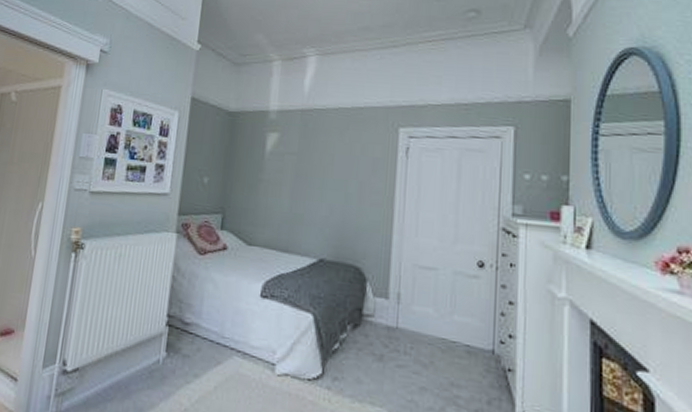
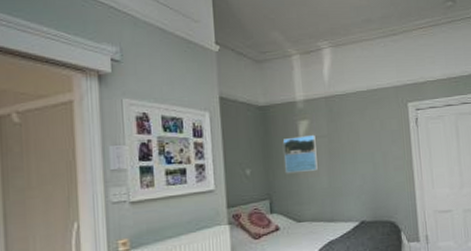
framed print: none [245,149,284,191] -> present [283,134,318,174]

